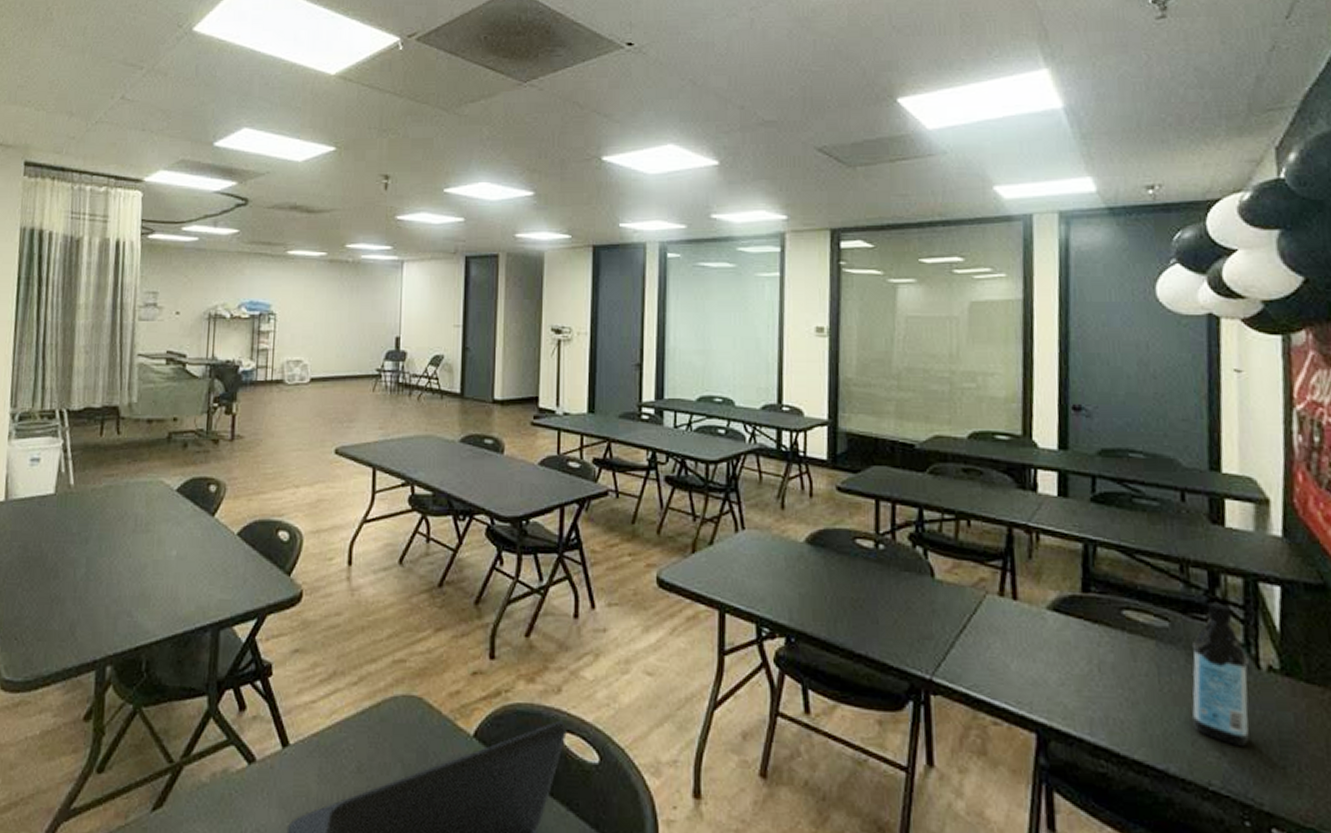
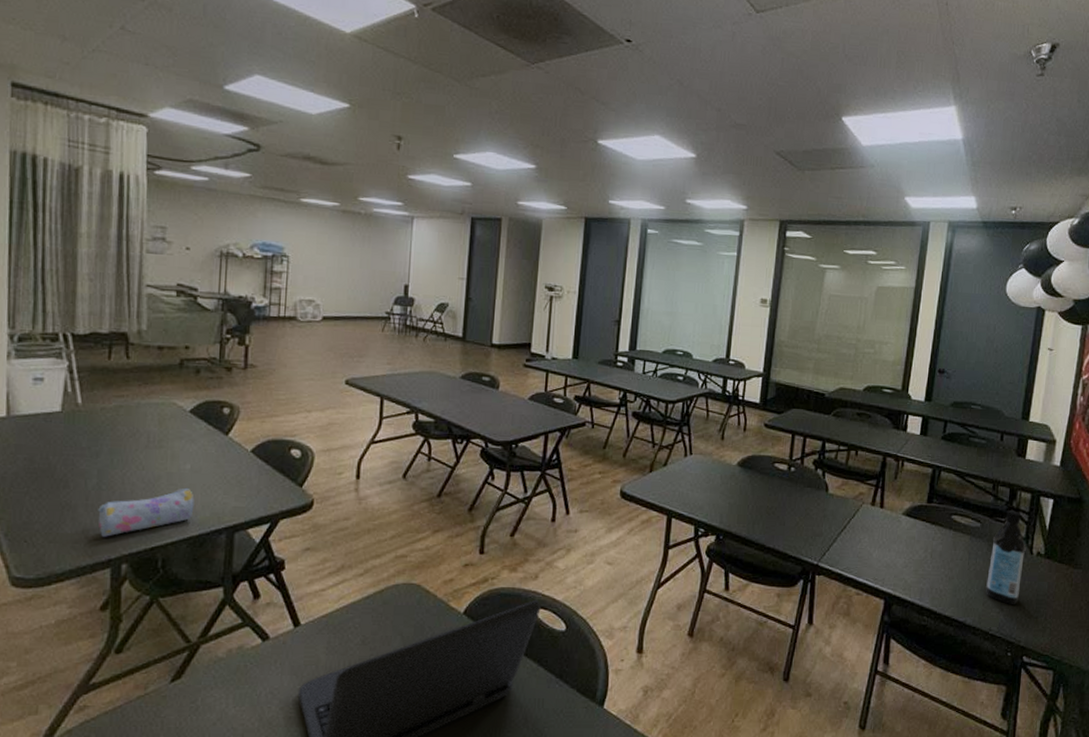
pencil case: none [84,577,180,635] -> present [97,487,195,537]

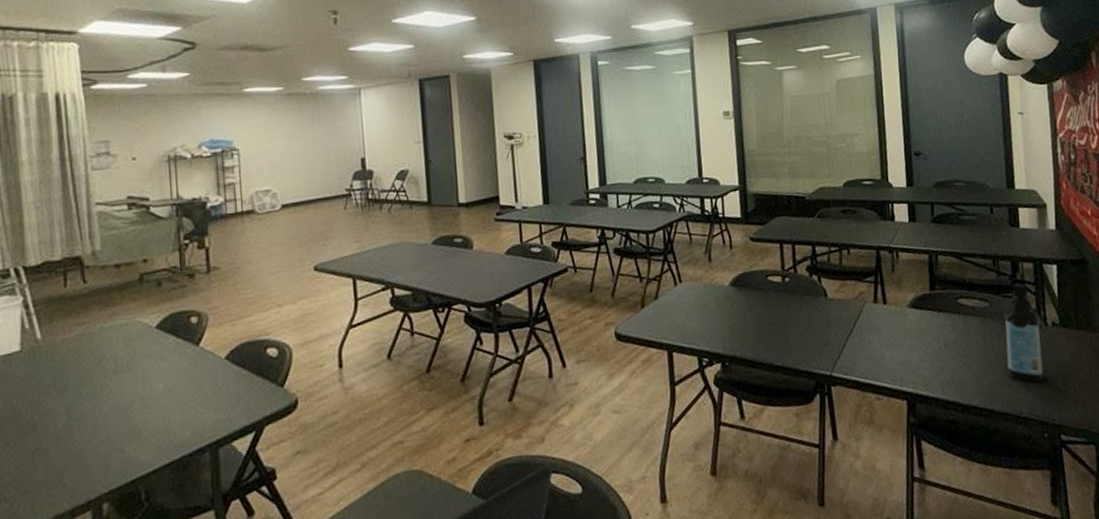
pencil case: present [97,487,195,537] -> none [69,408,173,478]

